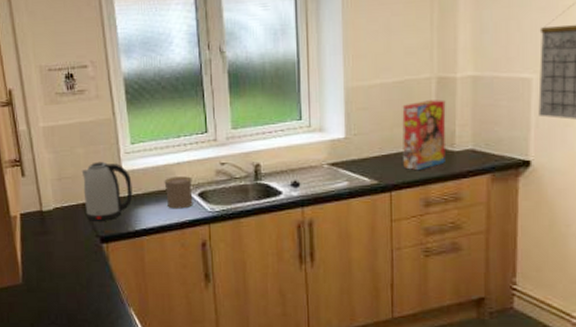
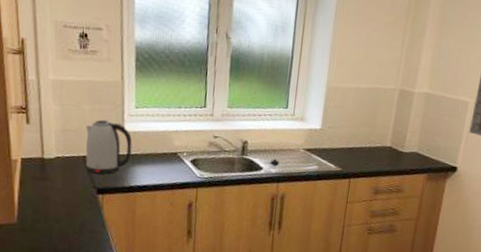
cup: present [164,176,193,209] -> none [161,142,187,172]
cereal box: present [402,100,446,171] -> none [363,107,403,164]

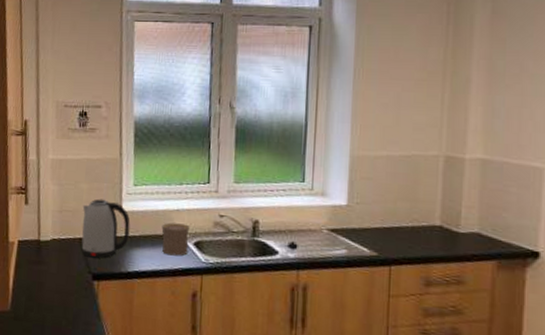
cup: none [161,142,187,172] -> present [161,222,190,256]

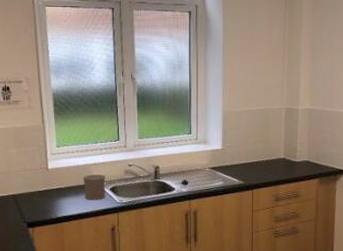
kettle: present [81,198,131,258] -> none [13,160,56,209]

